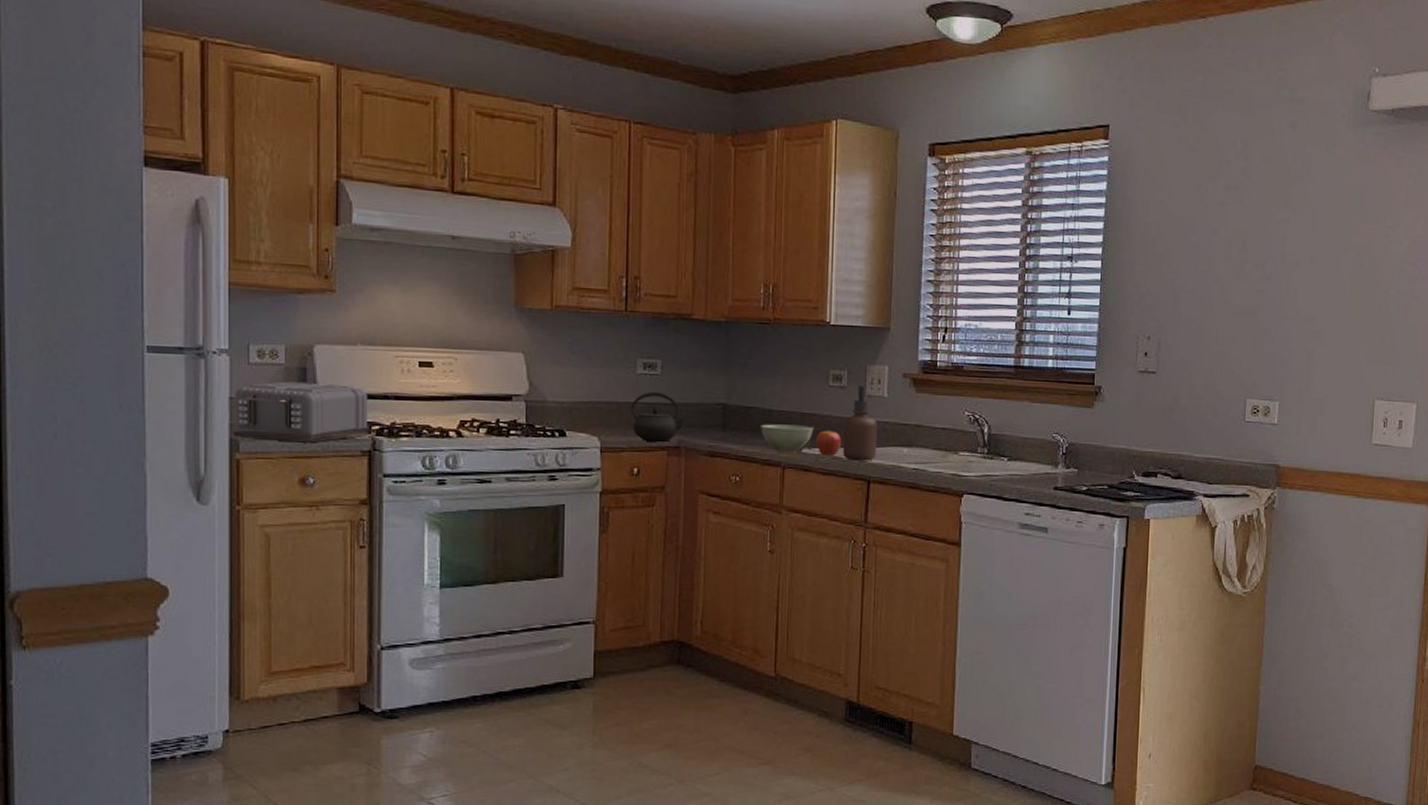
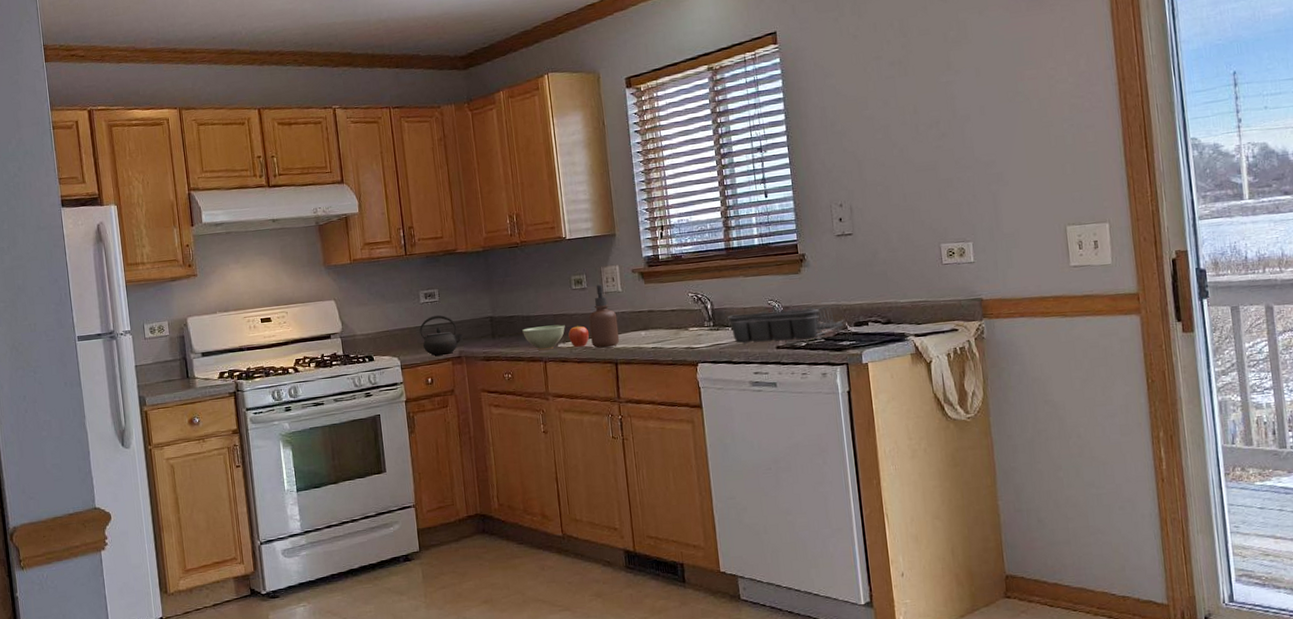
toaster: present [232,381,370,443] -> none [138,344,233,395]
dish rack: none [1005,444,1132,487] -> present [728,306,845,345]

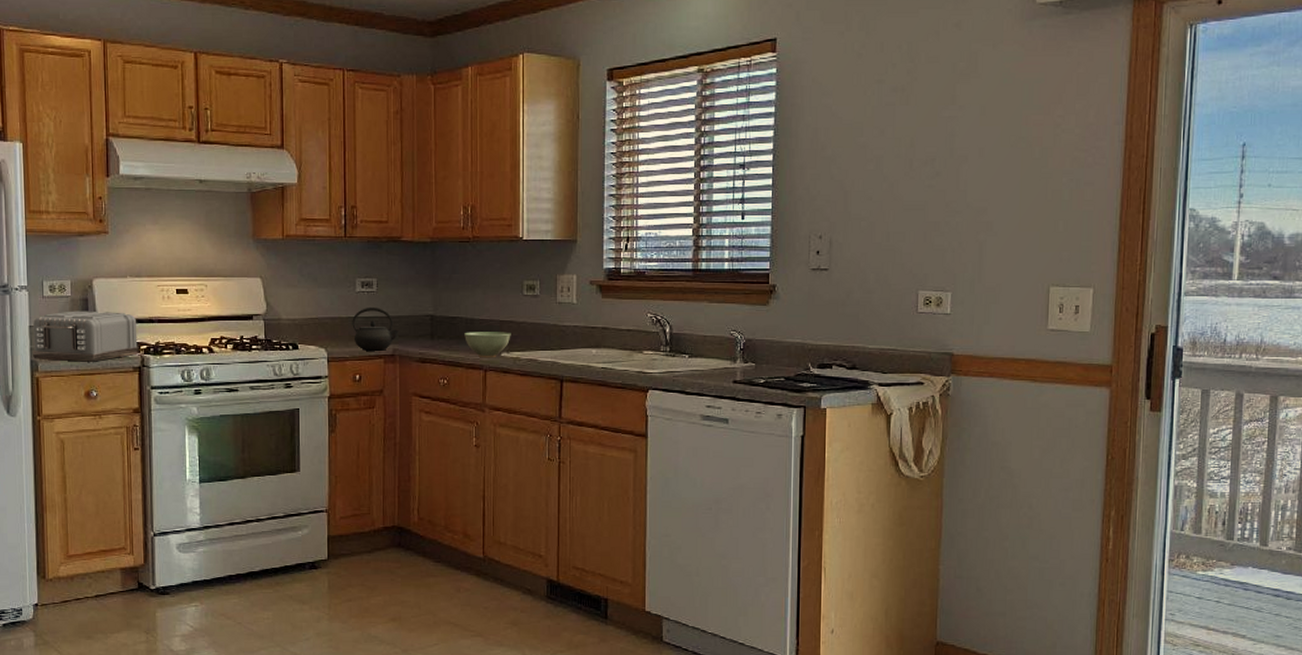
toaster: none [138,344,233,395] -> present [32,311,139,362]
fruit: present [568,325,590,348] -> none [514,334,537,360]
soap dispenser: present [589,284,620,349] -> none [538,293,568,362]
dish rack: present [728,306,845,345] -> none [686,341,808,379]

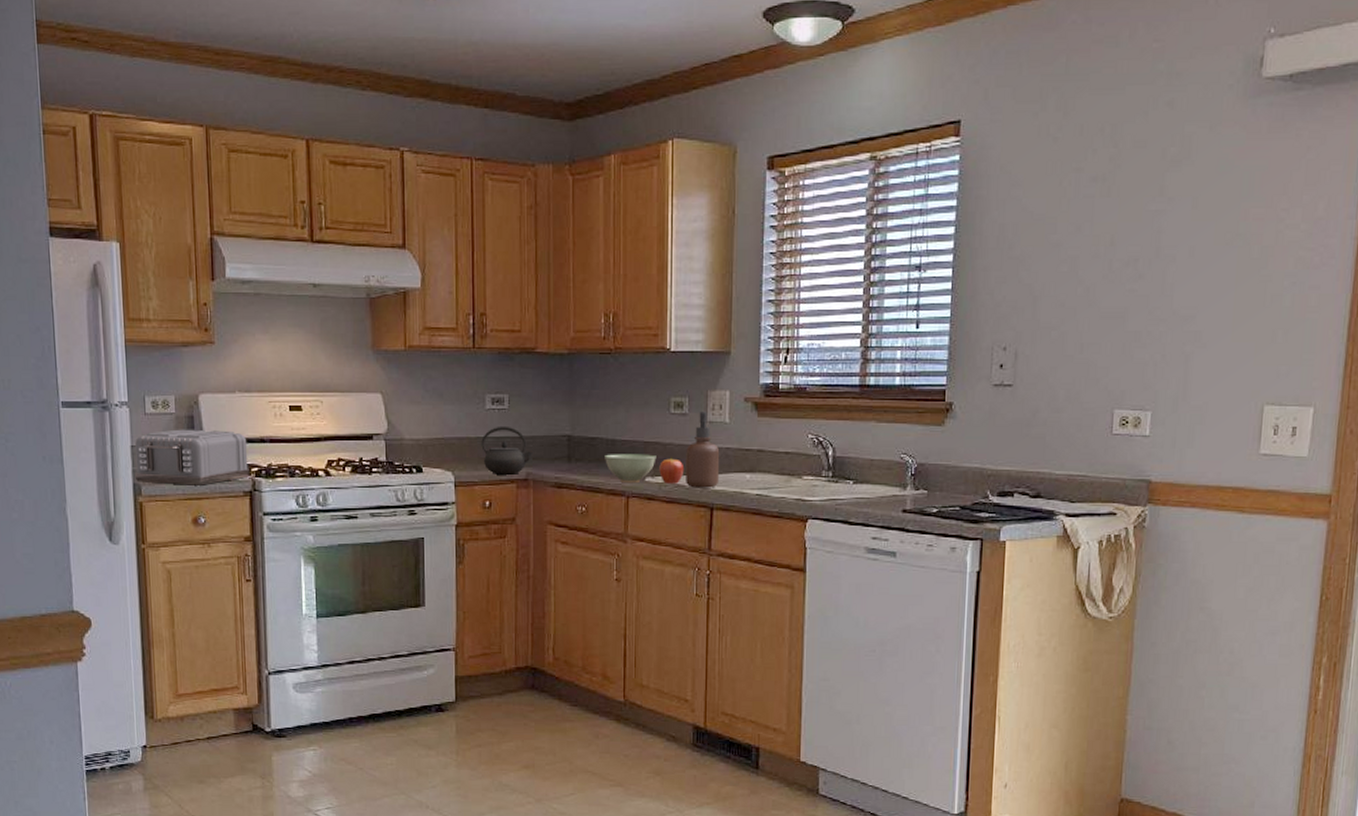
fruit: none [514,334,537,360] -> present [659,457,685,485]
soap dispenser: none [538,293,568,362] -> present [686,412,720,488]

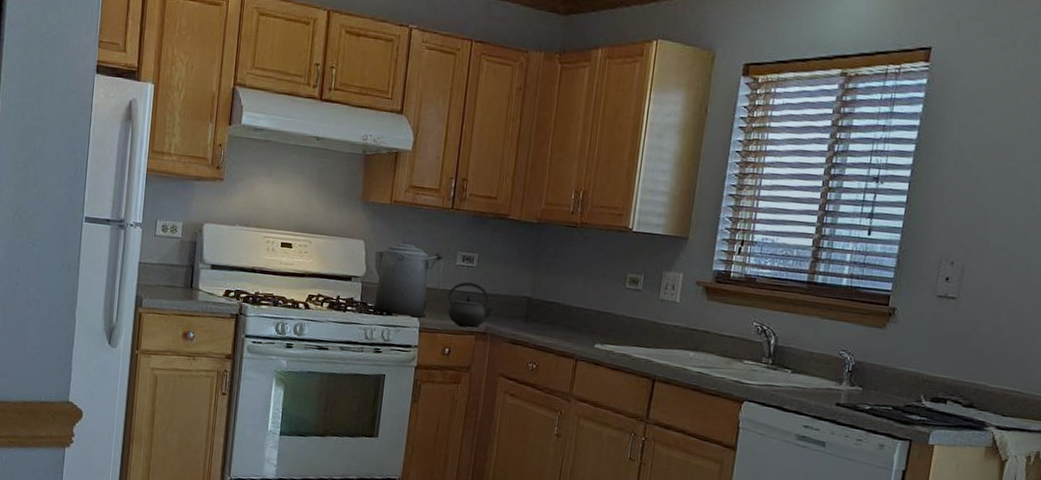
toaster: present [134,429,250,485] -> none [138,252,240,305]
cooking pot: none [394,390,472,472] -> present [373,242,444,318]
bowl: present [605,454,657,484] -> none [559,318,608,349]
fruit: present [659,457,685,485] -> none [608,328,633,354]
soap dispenser: present [686,412,720,488] -> none [632,289,668,361]

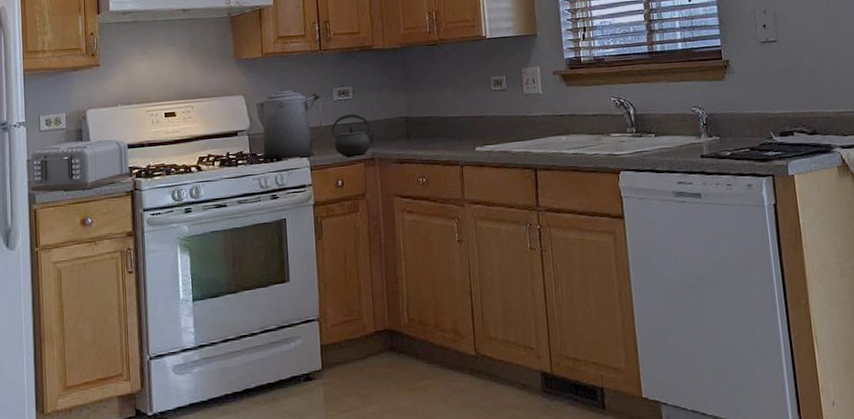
toaster: none [138,252,240,305] -> present [30,139,131,192]

